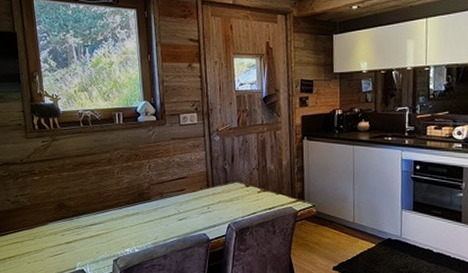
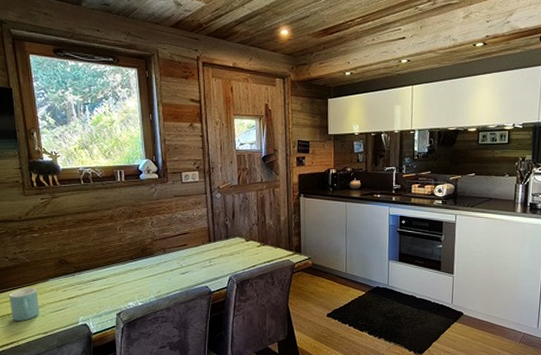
mug: none [10,231,39,265] -> present [8,287,40,322]

